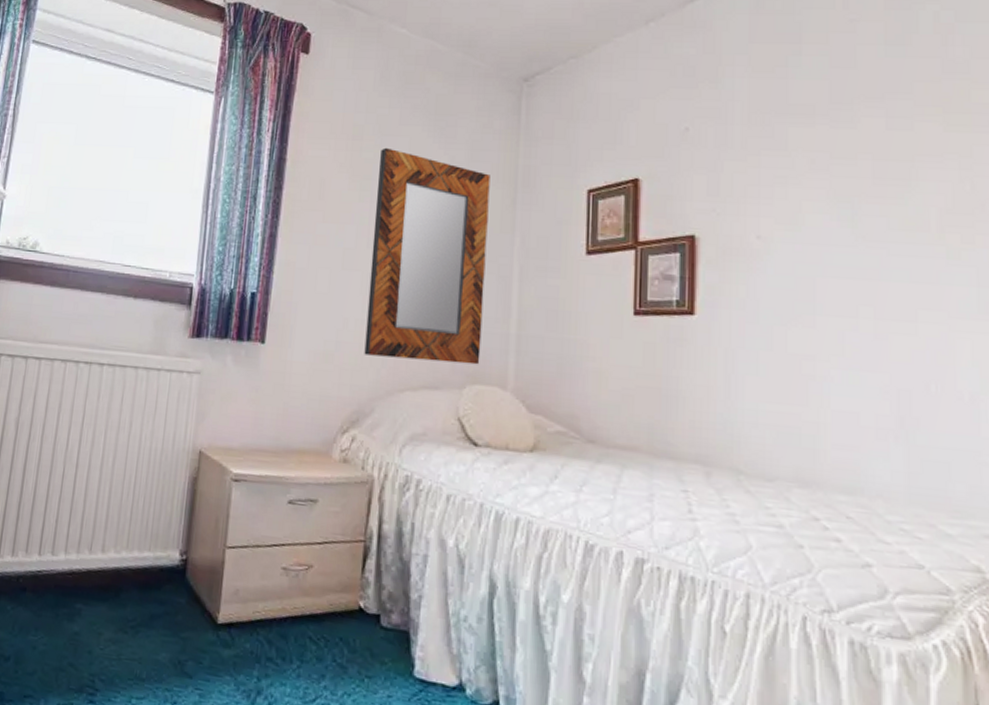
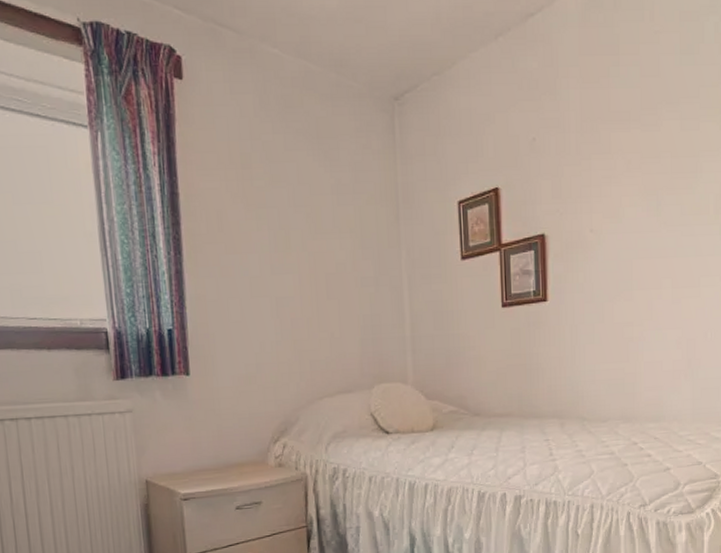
home mirror: present [364,147,490,365] -> none [271,174,384,372]

